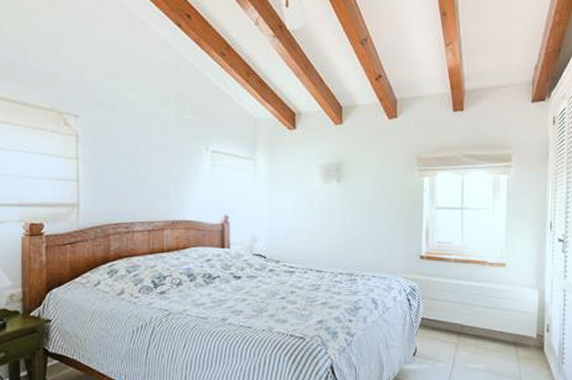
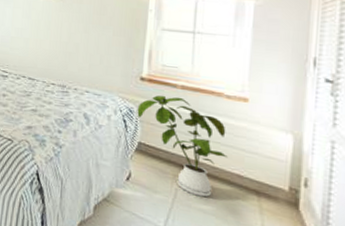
house plant: none [419,270,492,357] -> present [137,95,228,198]

